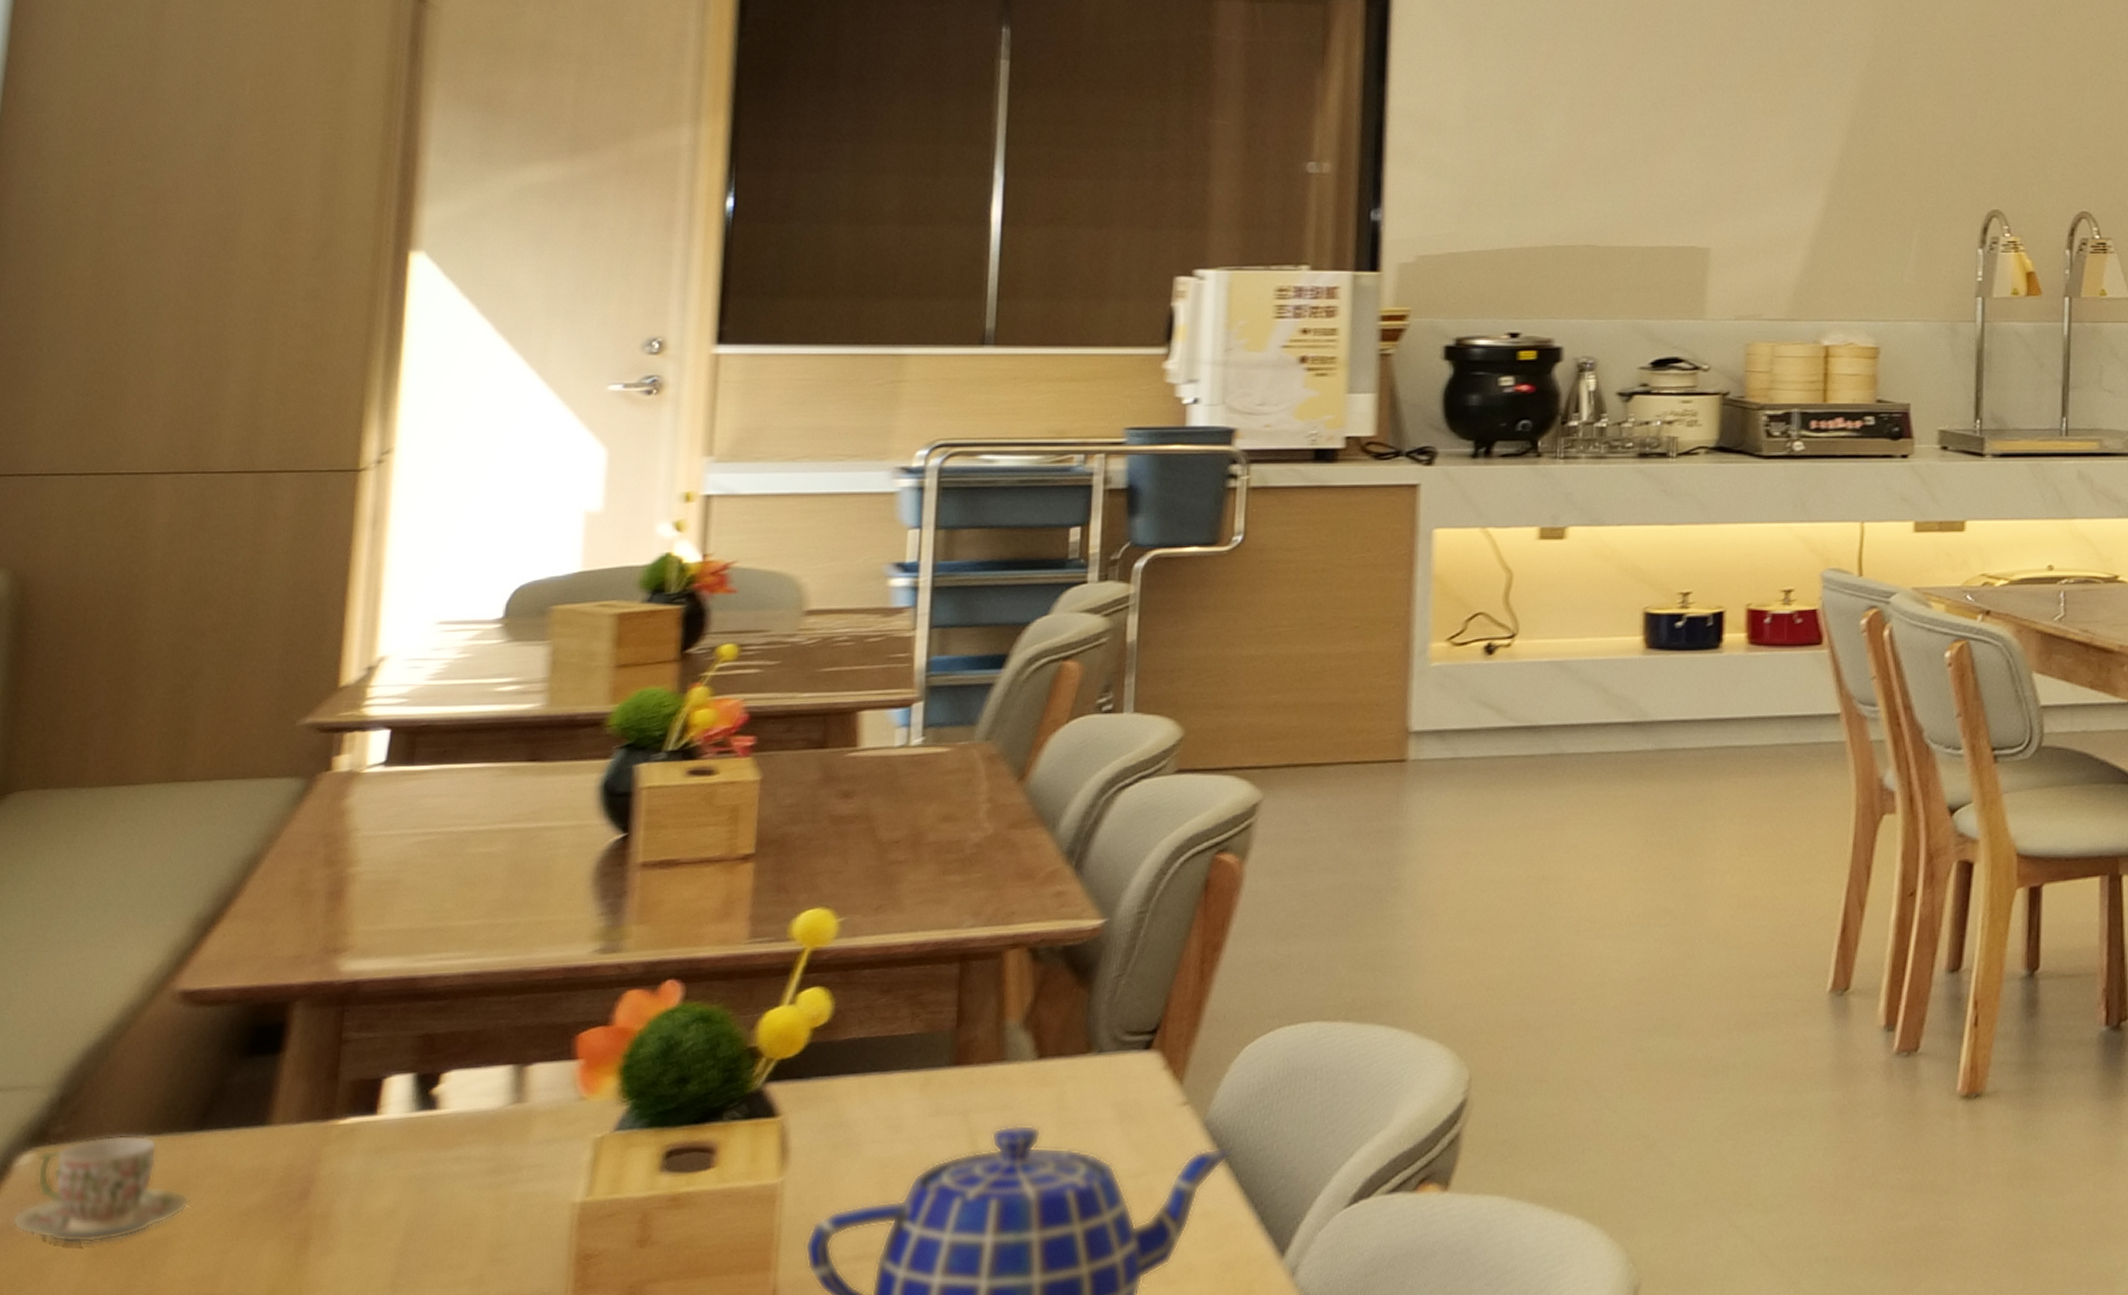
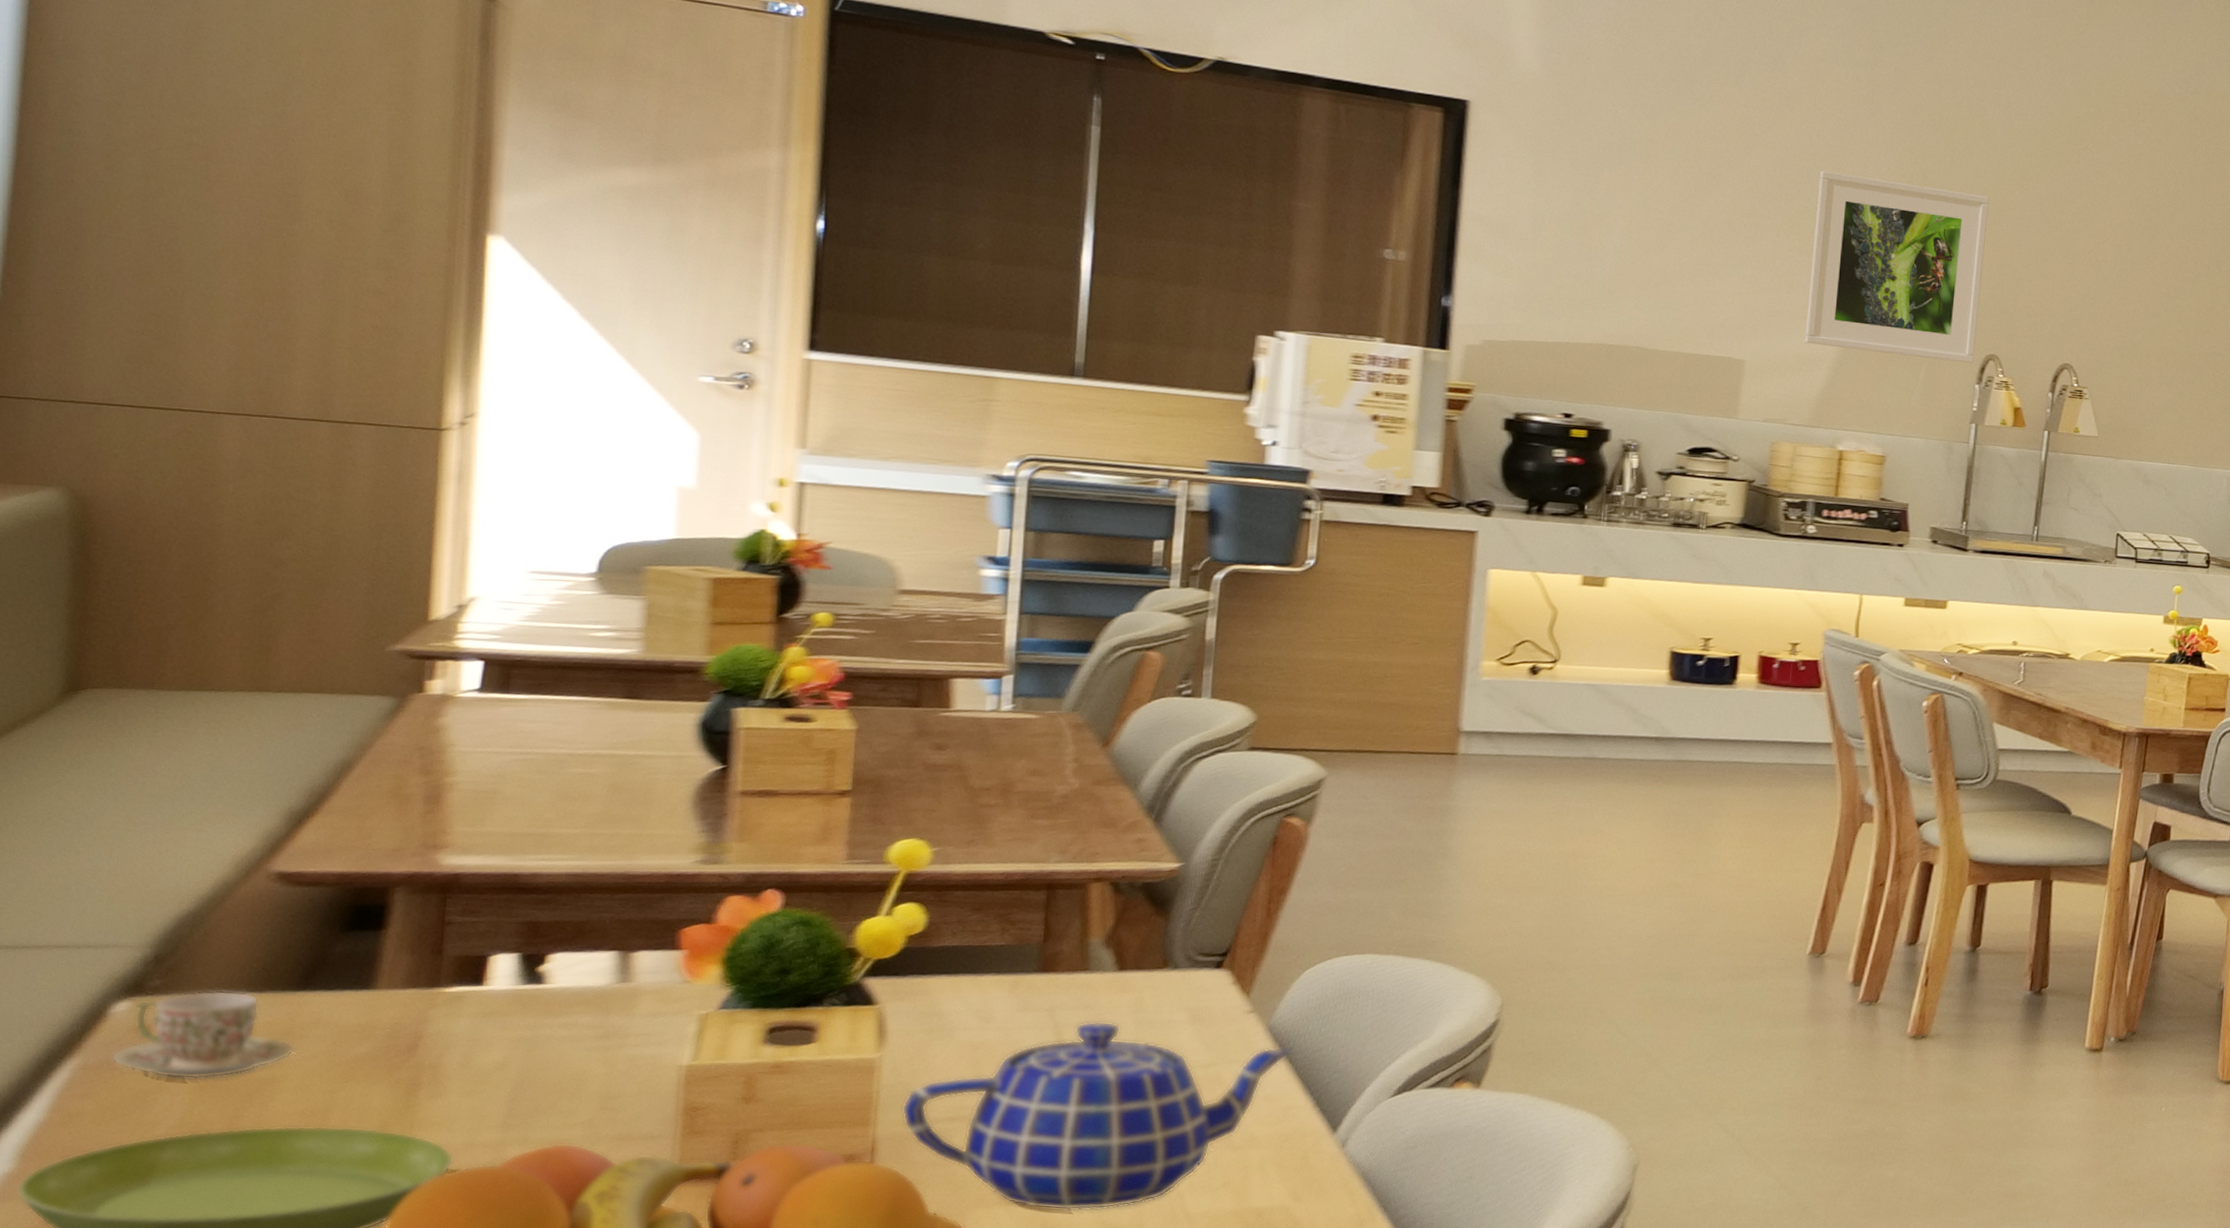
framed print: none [1776,13,1977,224] -> present [1804,170,1989,364]

